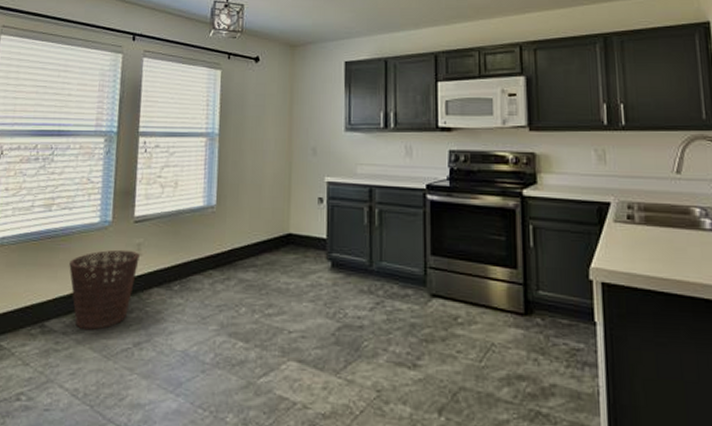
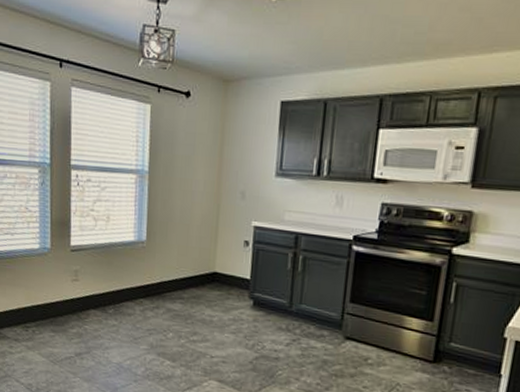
basket: present [69,249,140,330] -> none [16,274,77,340]

